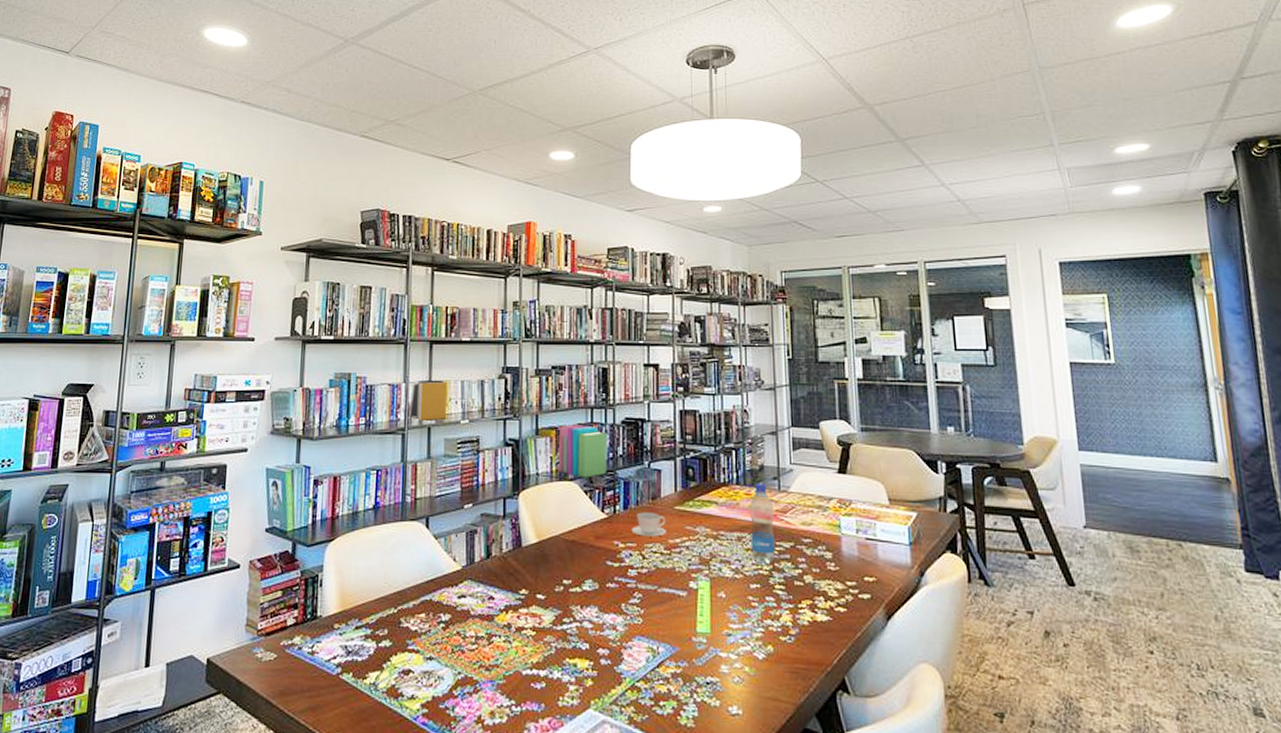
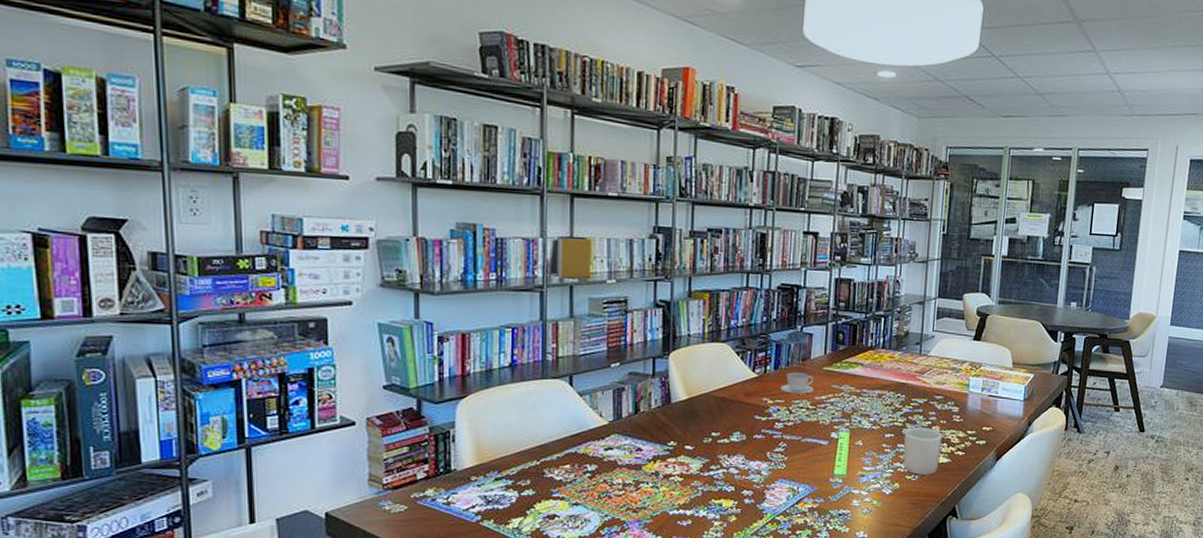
books: present [558,425,606,478] -> none [710,288,761,340]
bottle: present [750,483,776,565] -> none [889,348,914,418]
mug: none [772,576,818,636] -> present [903,427,943,475]

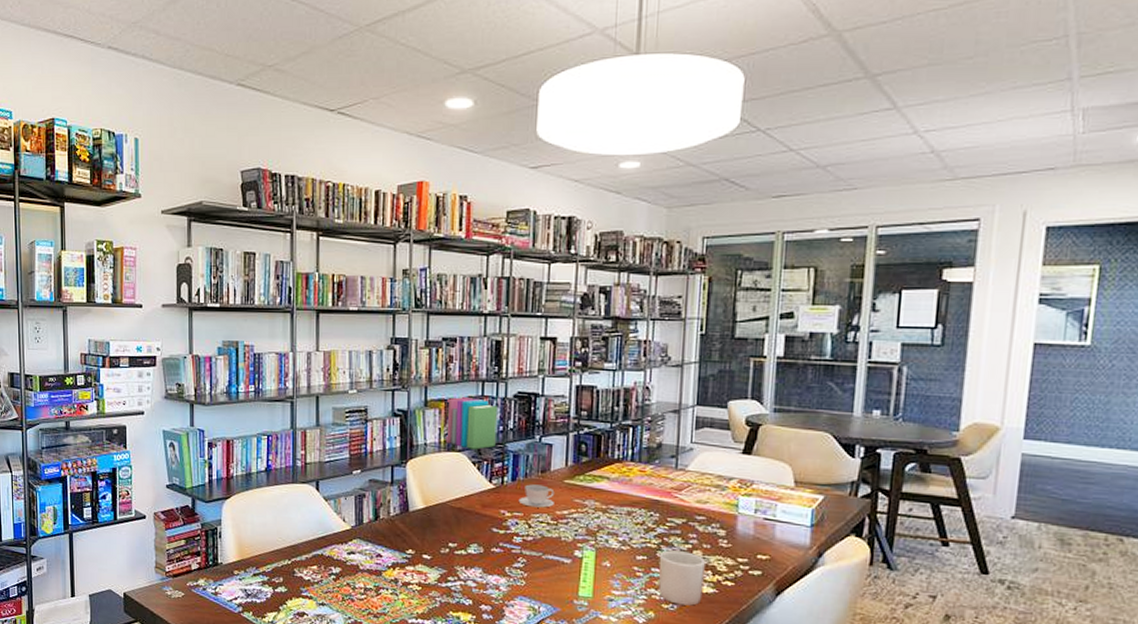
books: present [548,235,591,279] -> none [297,349,334,390]
books: none [710,288,761,340] -> present [446,397,497,450]

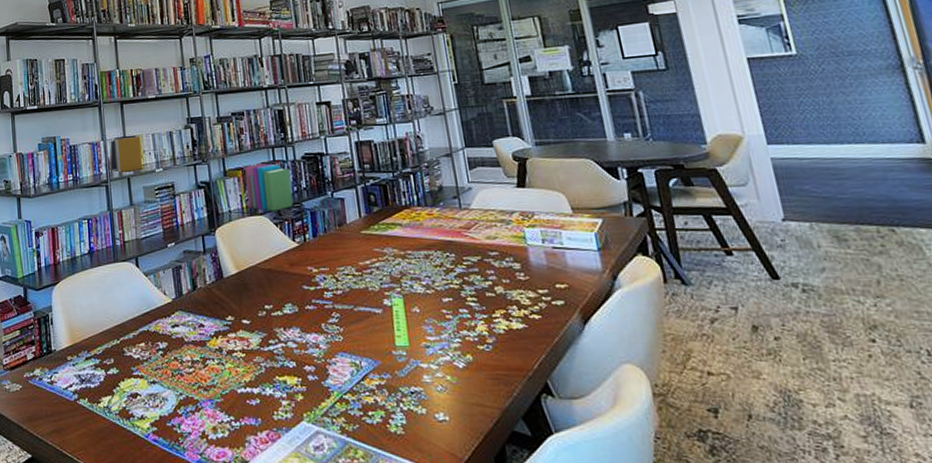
books: none [297,349,334,390] -> present [109,135,142,172]
teacup: present [518,484,555,508] -> none [322,238,356,261]
mug: present [658,550,707,606] -> none [463,289,514,344]

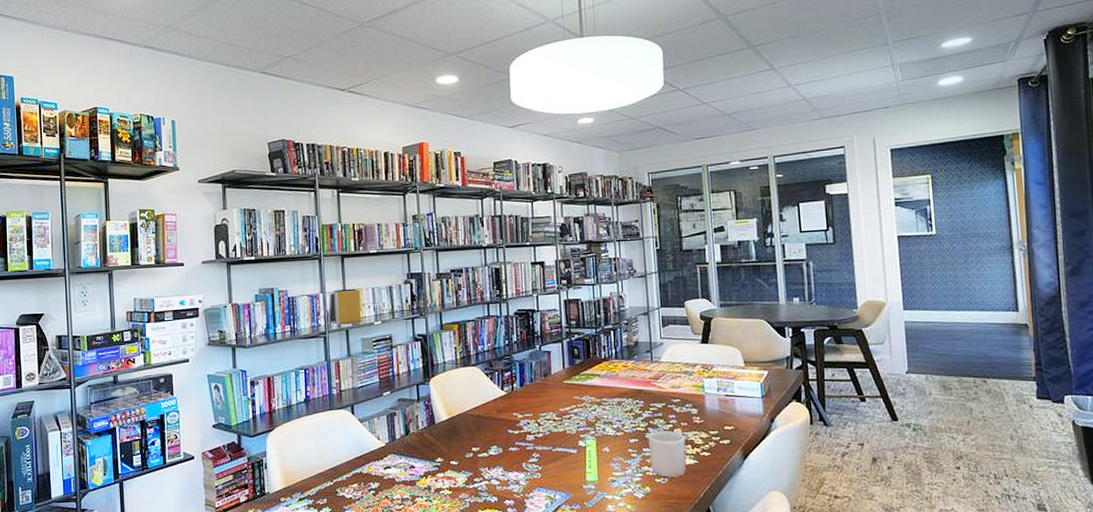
books: present [244,163,293,211] -> none [460,318,504,363]
mug: none [463,289,514,344] -> present [648,431,687,478]

